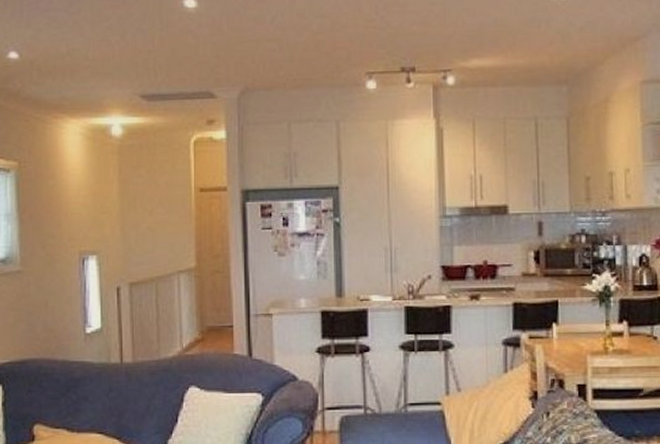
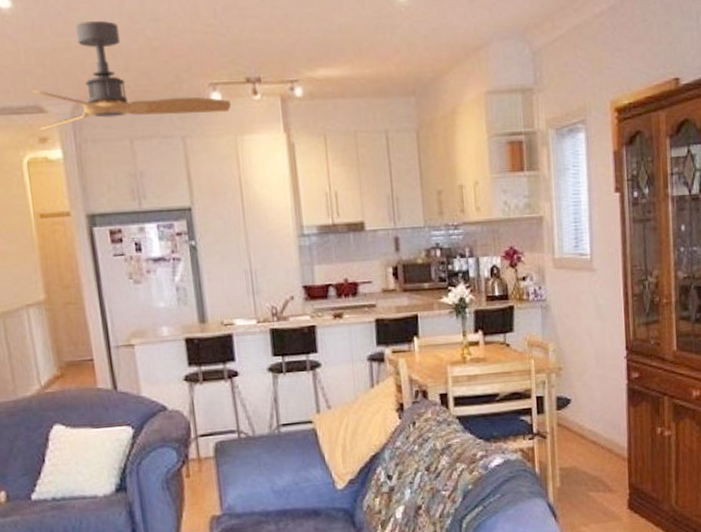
ceiling fan: none [206,17,386,114] -> present [32,20,232,131]

